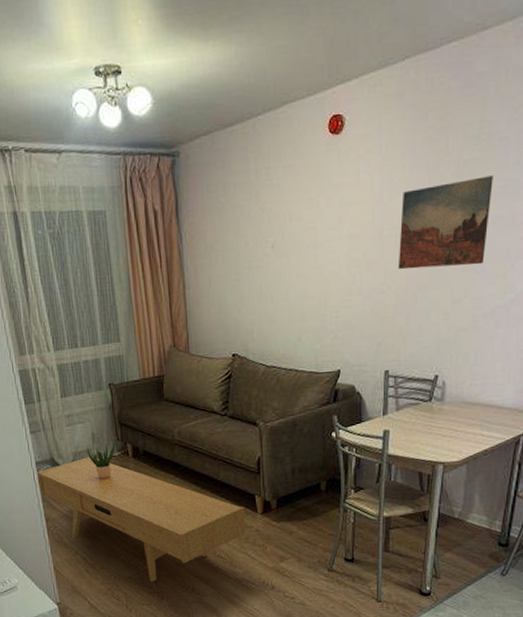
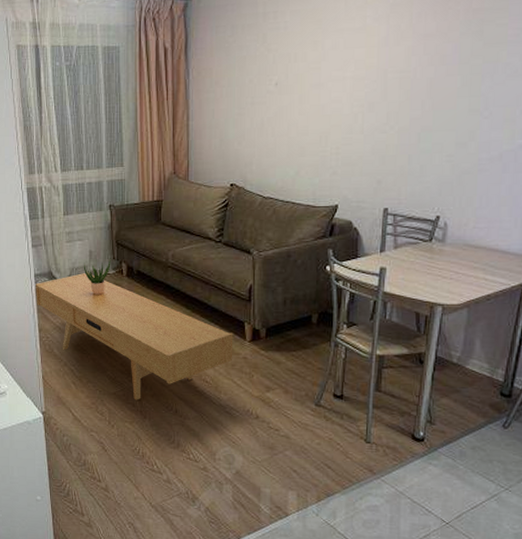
wall art: present [398,176,493,270] -> none [401,24,504,111]

